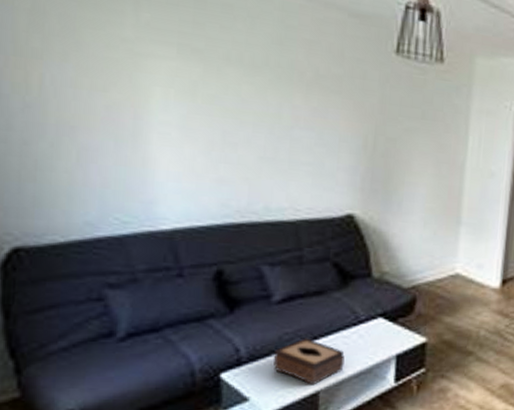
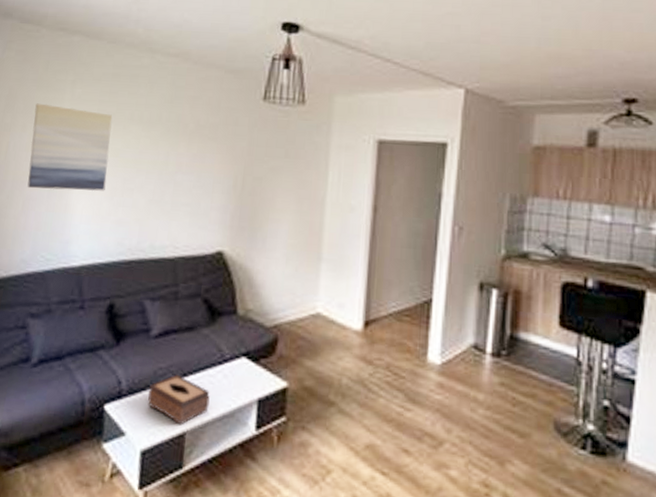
wall art: none [79,25,201,144] -> present [27,103,113,192]

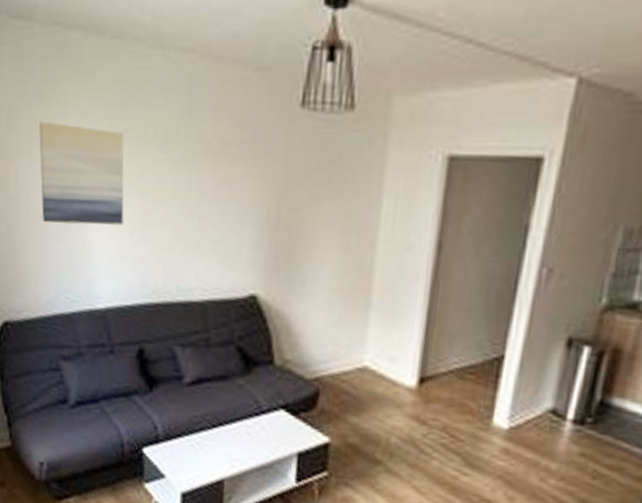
tissue box: present [148,374,210,425] -> none [184,423,248,473]

